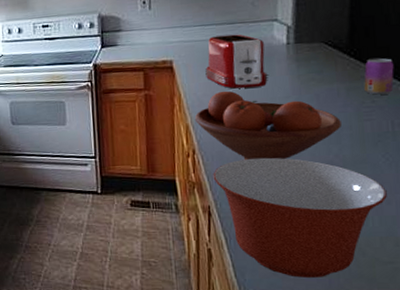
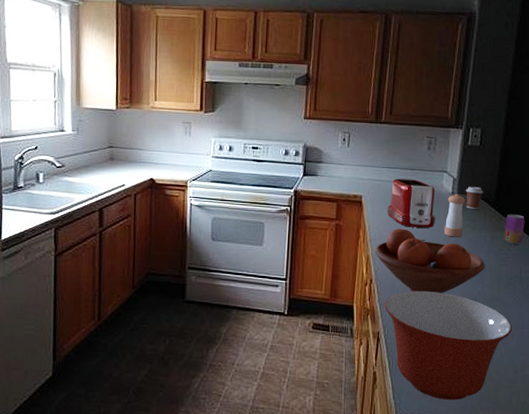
pepper shaker: none [280,43,307,95] -> present [444,193,466,238]
coffee cup: none [306,32,330,59] -> present [466,187,483,209]

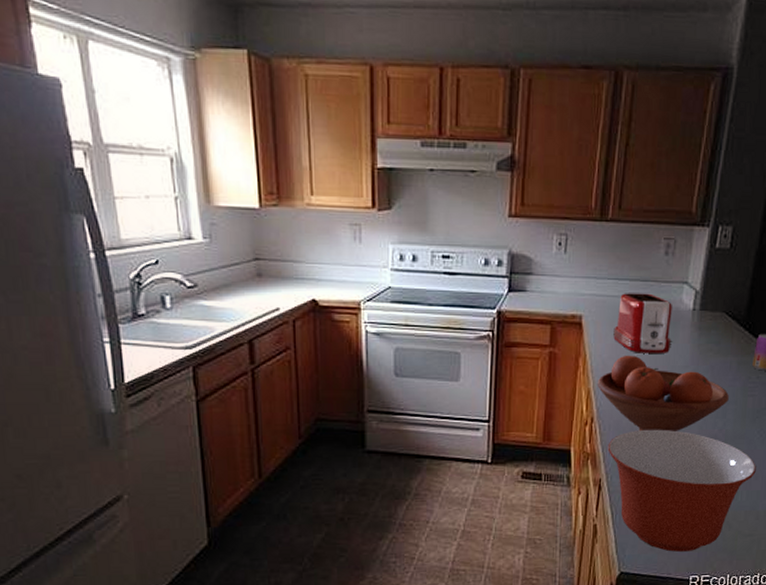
pepper shaker: present [444,193,466,238] -> none [681,309,709,364]
coffee cup: present [466,187,483,209] -> none [710,301,731,329]

